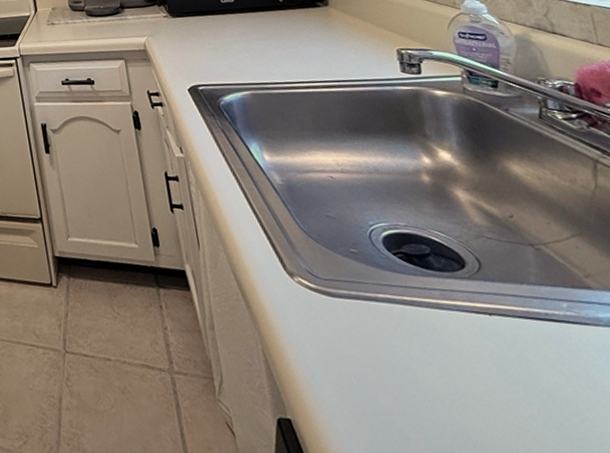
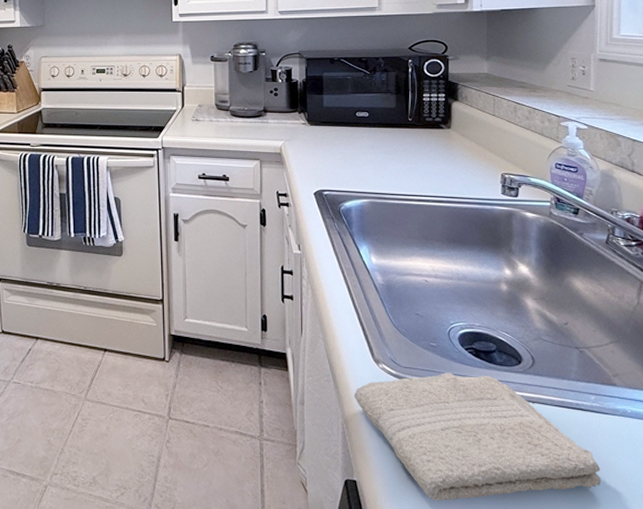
washcloth: none [271,283,600,442] -> present [354,373,601,501]

